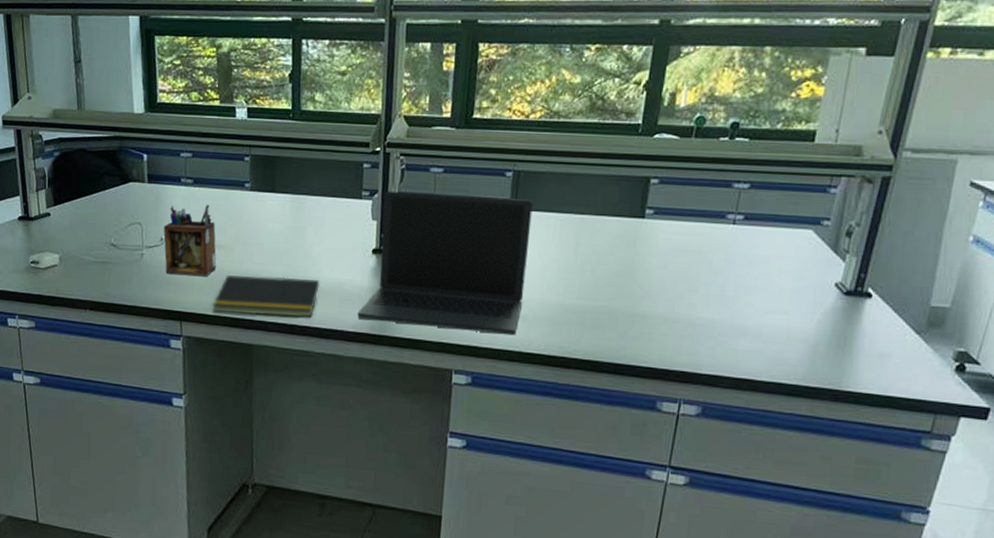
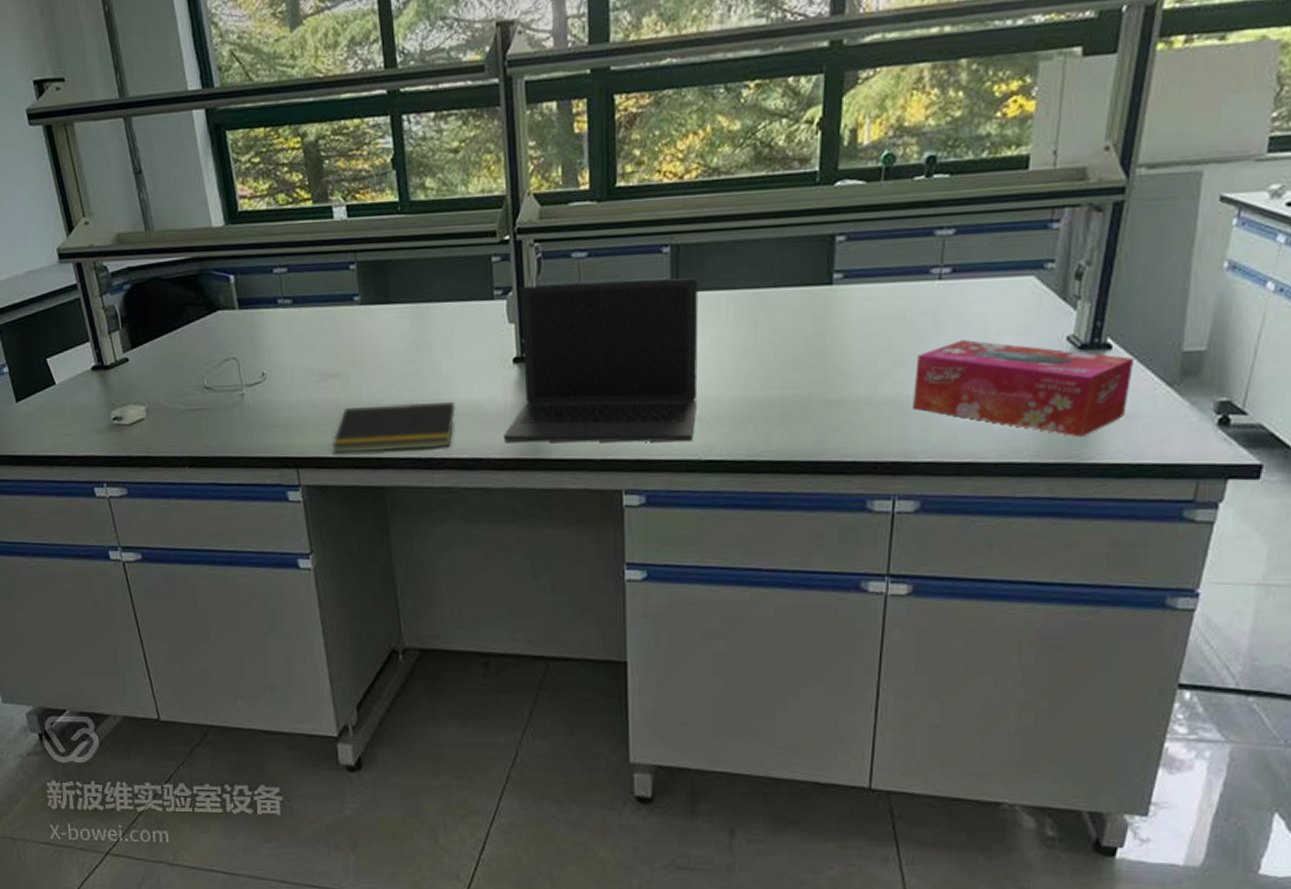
desk organizer: present [163,204,217,276] -> none [264,326,332,414]
tissue box: none [702,276,890,368] -> present [913,340,1135,437]

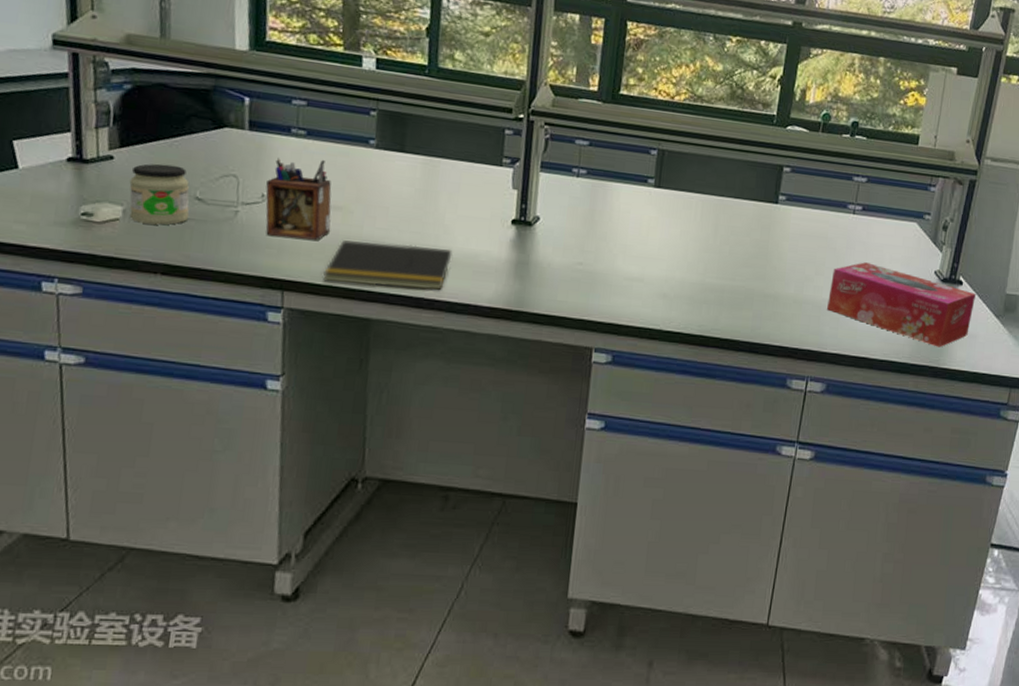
jar: none [146,357,202,420] -> present [129,163,190,225]
desk organizer: none [264,326,332,414] -> present [265,158,332,240]
laptop: present [503,278,699,443] -> none [493,159,676,314]

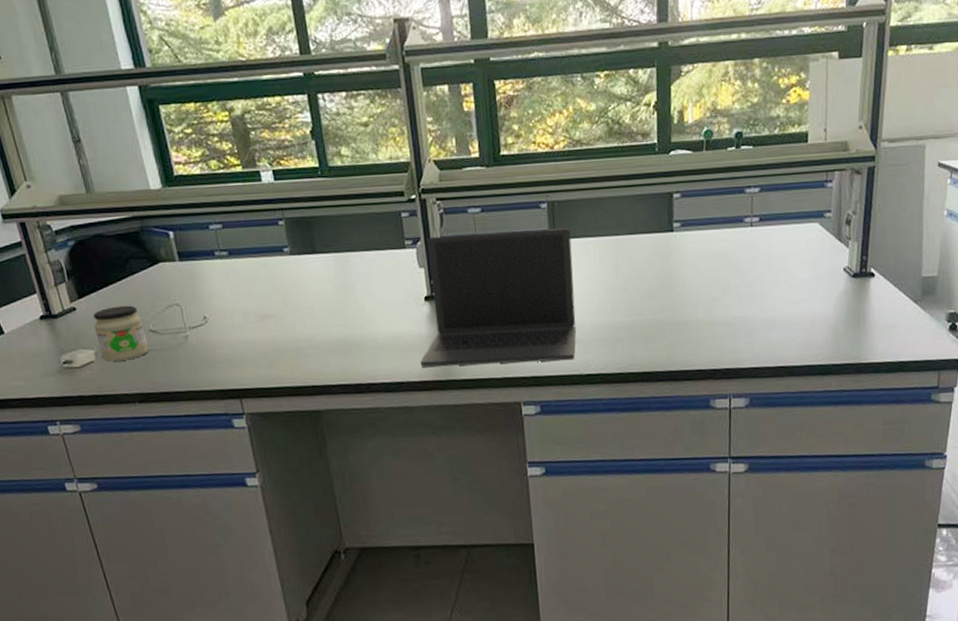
desk organizer: present [265,158,332,240] -> none [205,274,269,352]
notepad: present [322,240,453,291] -> none [270,334,379,384]
laptop: none [493,159,676,314] -> present [420,228,576,367]
tissue box: present [827,262,977,348] -> none [738,272,891,344]

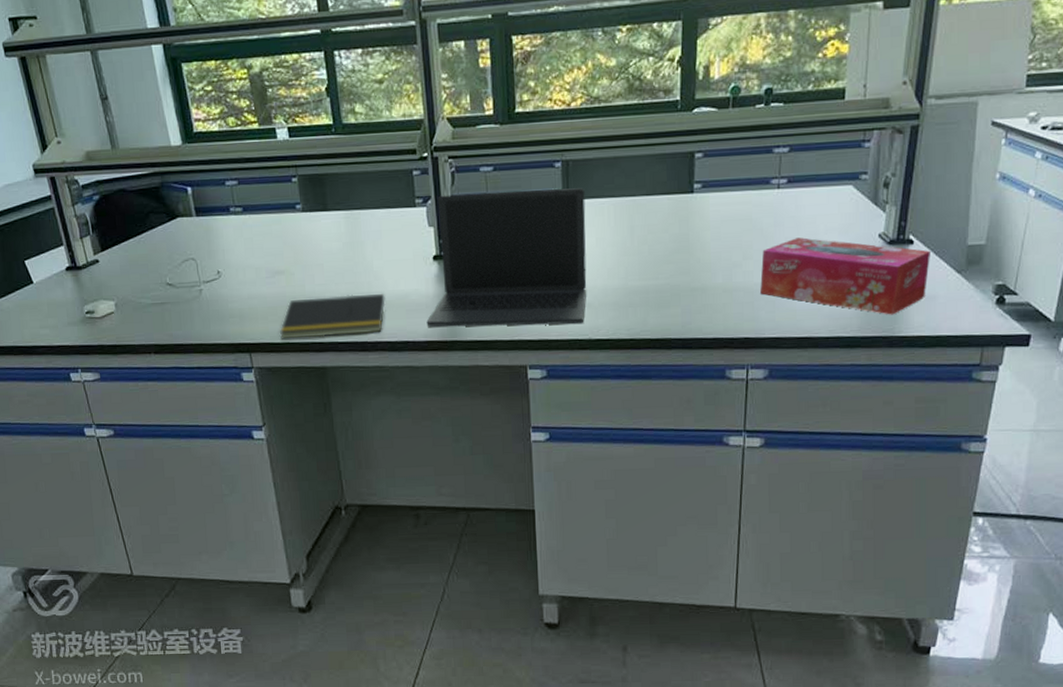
jar: present [93,305,149,362] -> none [114,258,166,313]
notepad: none [270,334,379,384] -> present [279,293,386,339]
tissue box: none [738,272,891,344] -> present [760,237,932,315]

